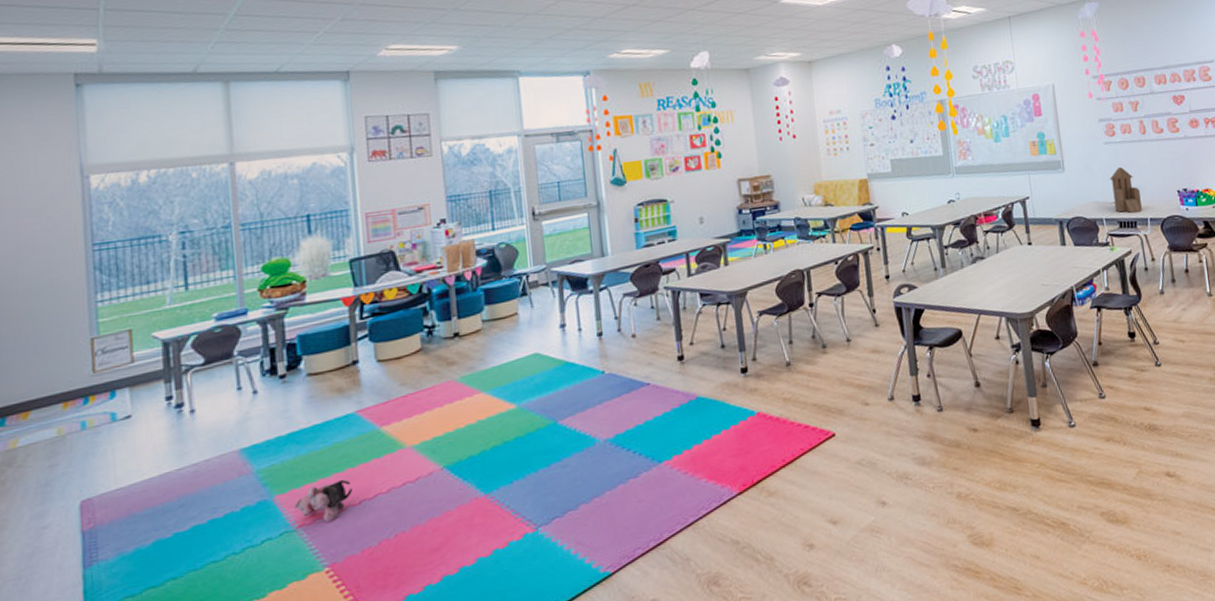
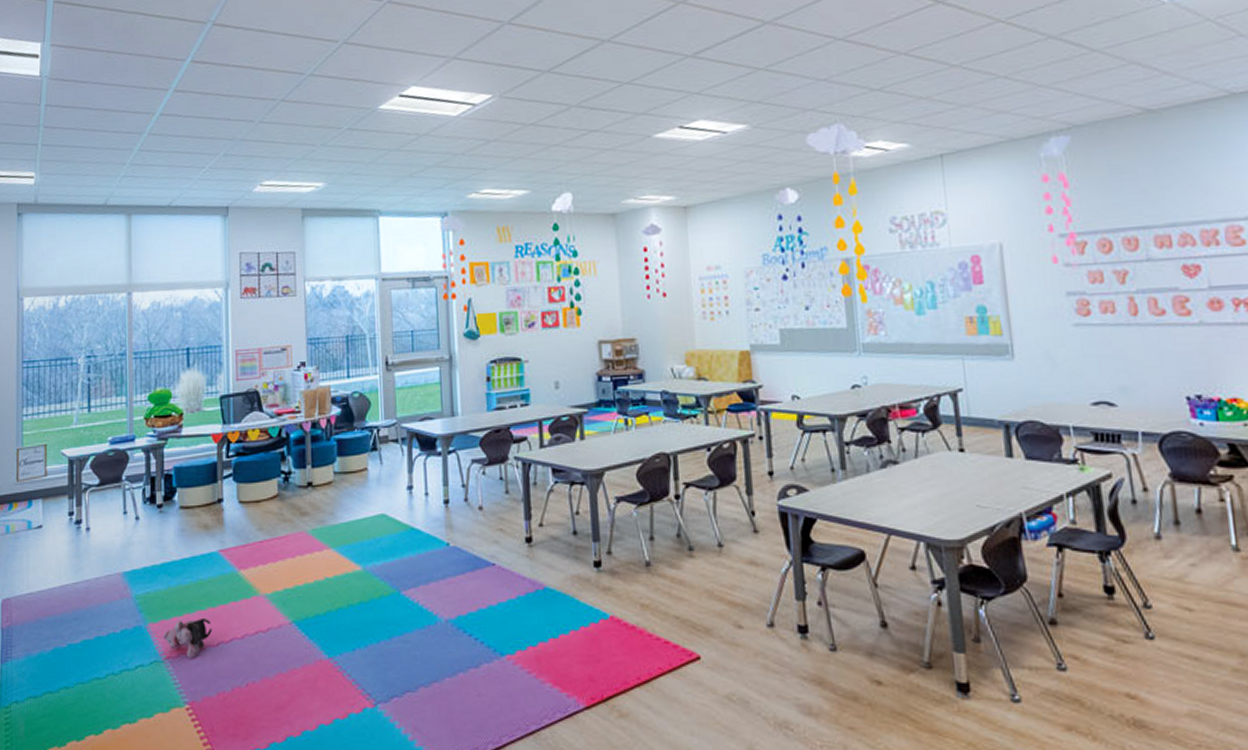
toy blocks: present [1110,167,1142,213] -> none [1081,359,1129,423]

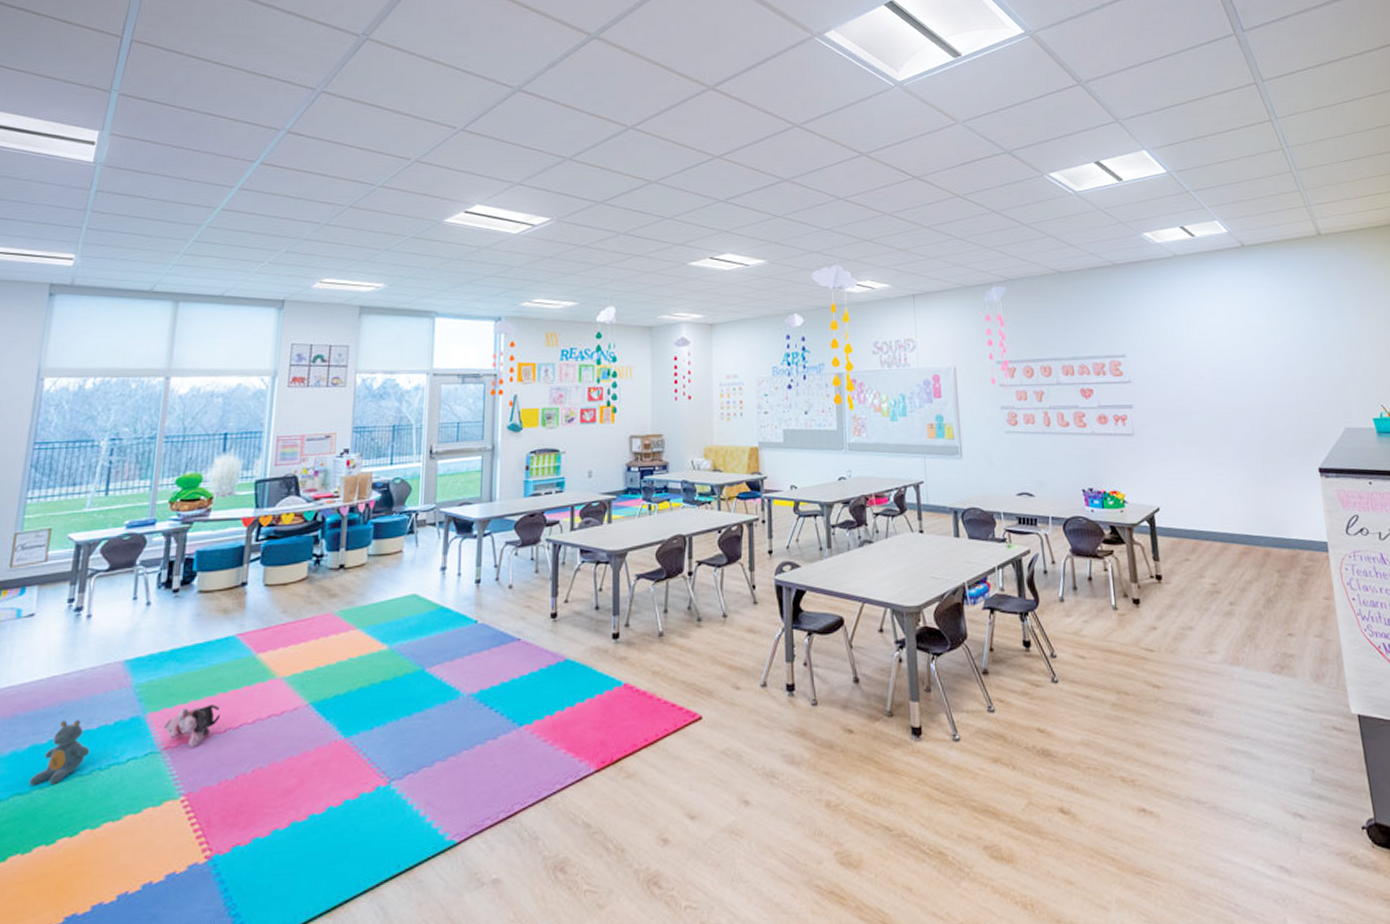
stuffed animal: none [56,627,104,685] -> present [29,720,91,785]

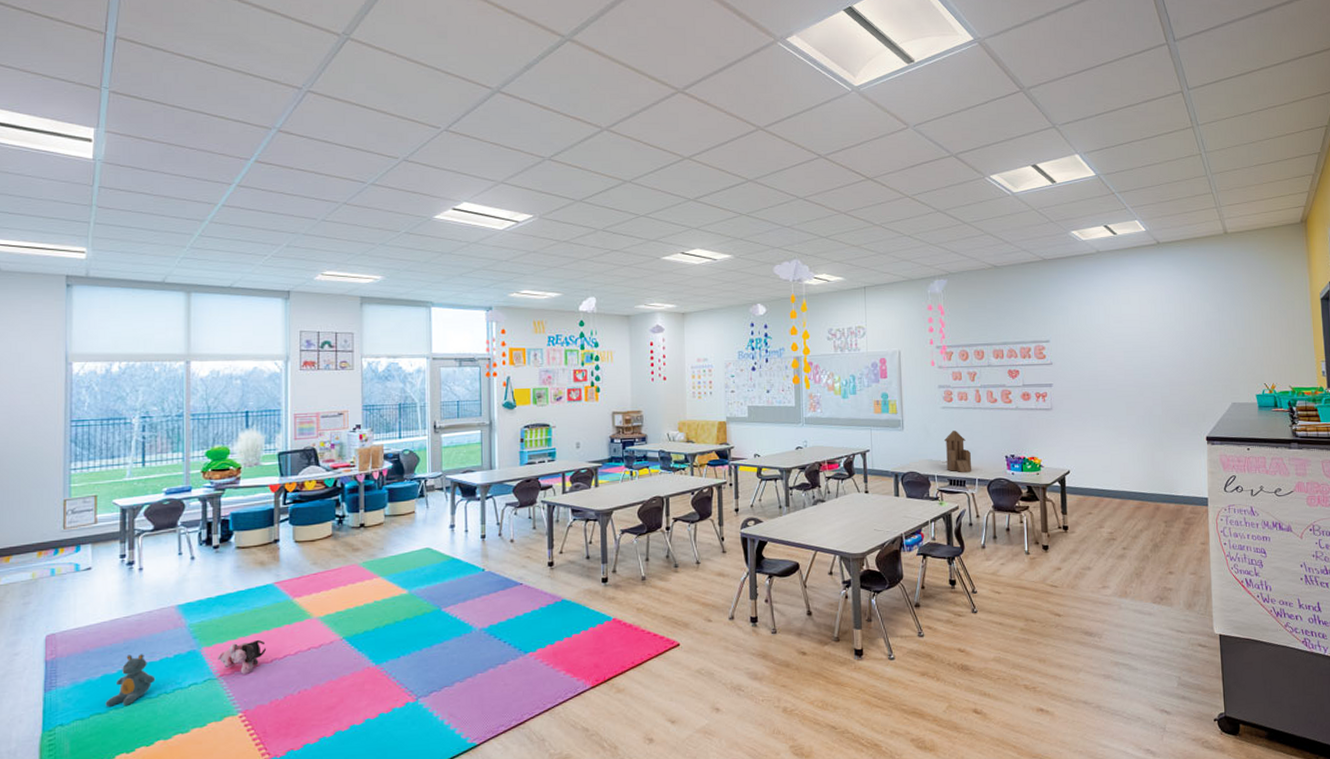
toy blocks: none [1010,459,1043,510] -> present [945,431,971,473]

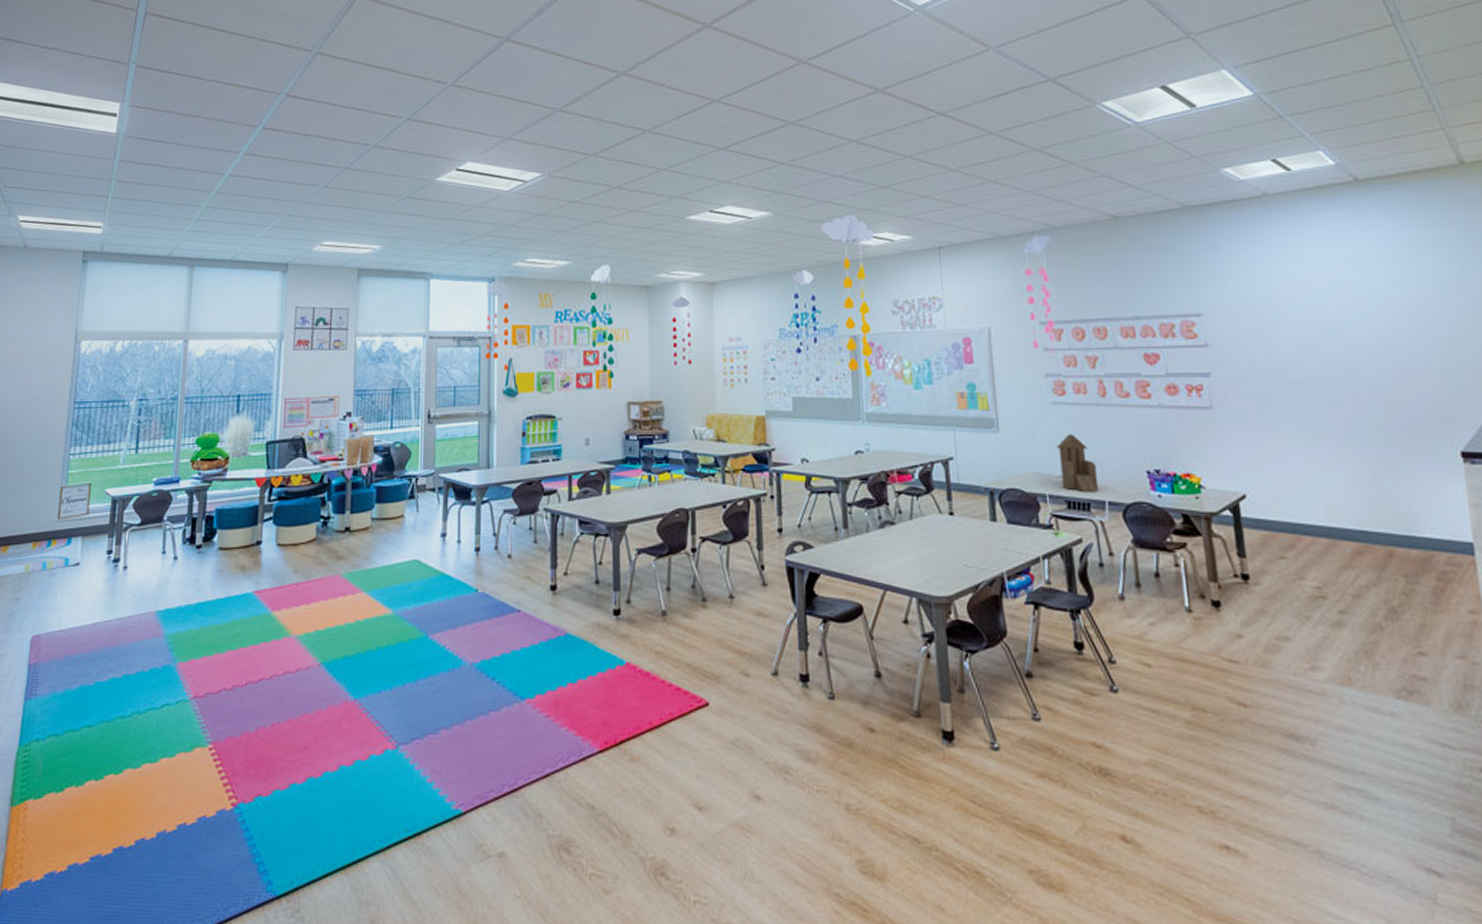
stuffed animal: present [105,654,156,707] -> none [80,665,130,724]
stuffed bear: present [218,639,266,675] -> none [192,657,241,699]

